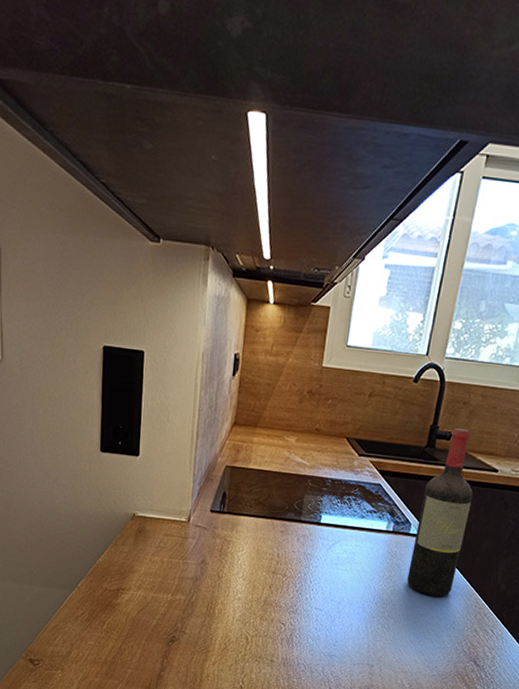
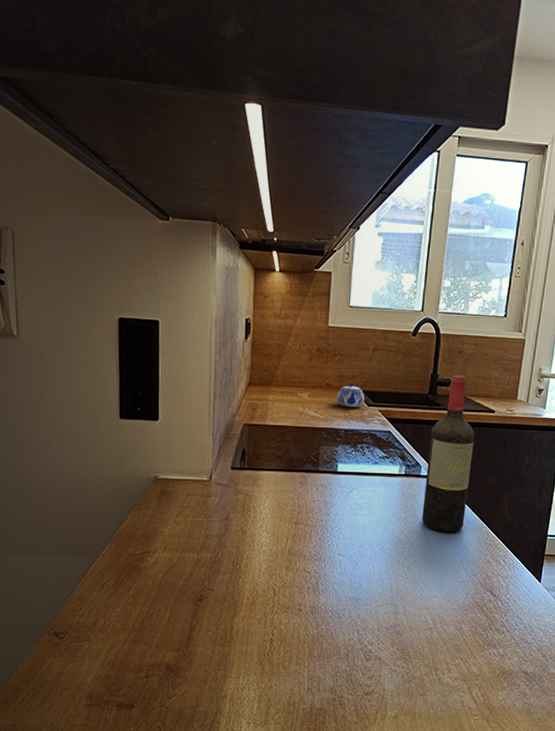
teapot: none [325,428,356,457] -> present [336,382,365,407]

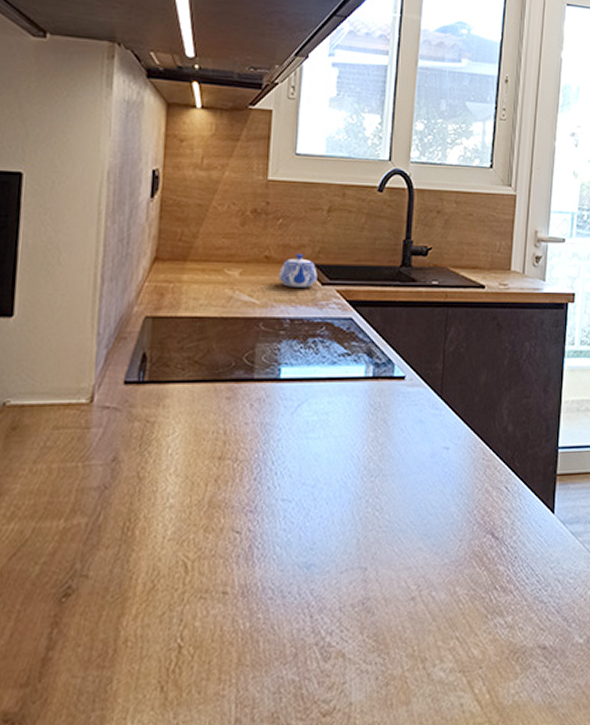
wine bottle: present [422,375,475,532] -> none [397,241,461,454]

